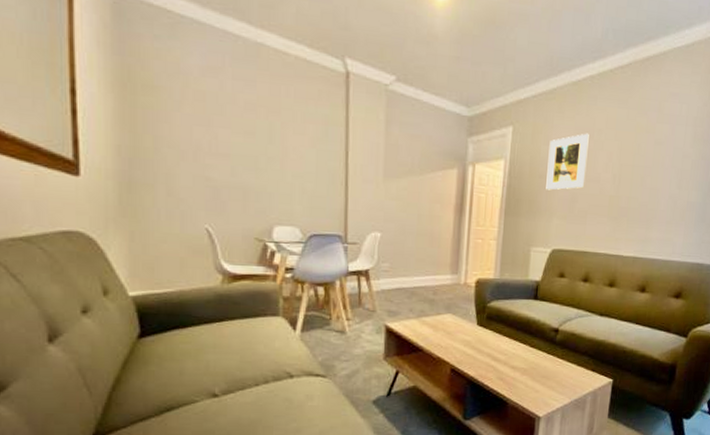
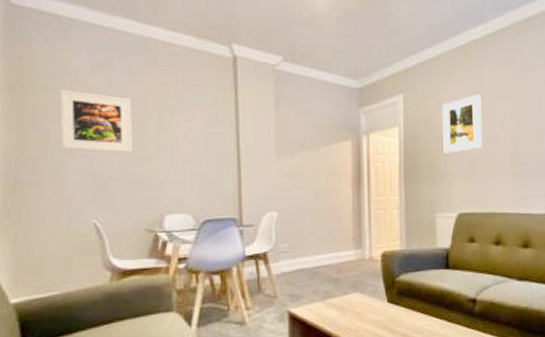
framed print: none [172,91,244,162] -> present [60,90,132,153]

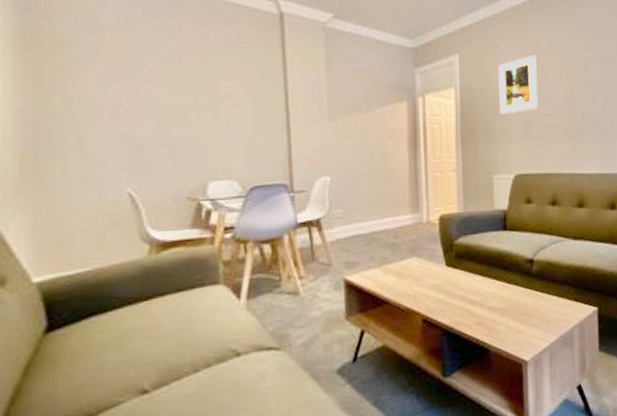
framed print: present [60,90,132,153] -> none [85,47,169,115]

